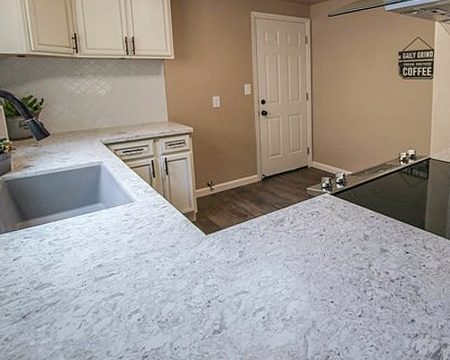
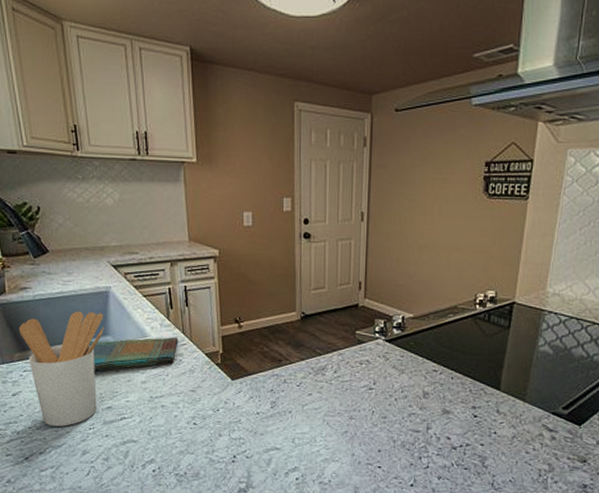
utensil holder: none [22,183,96,286] -> present [19,311,104,427]
dish towel: none [82,201,160,234] -> present [88,337,179,371]

